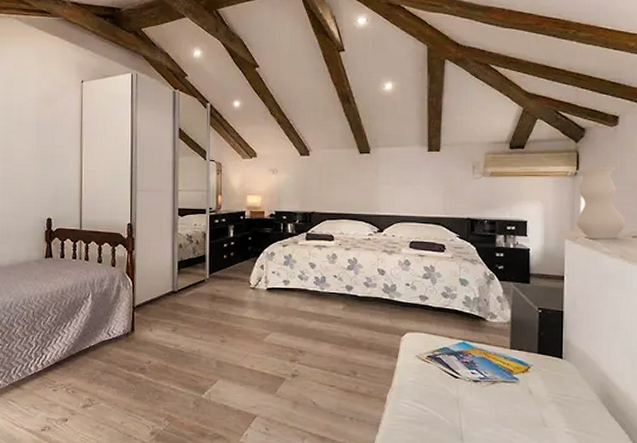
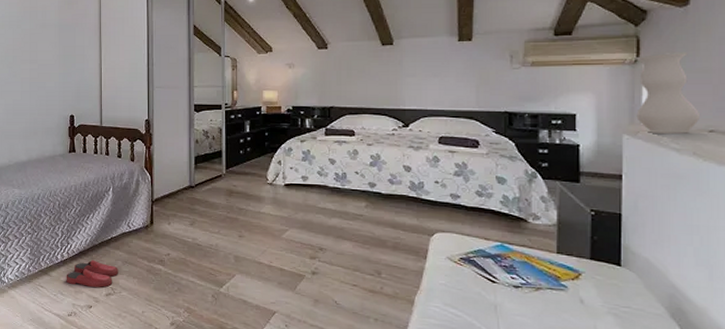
slippers: none [40,370,97,400] -> present [66,259,118,288]

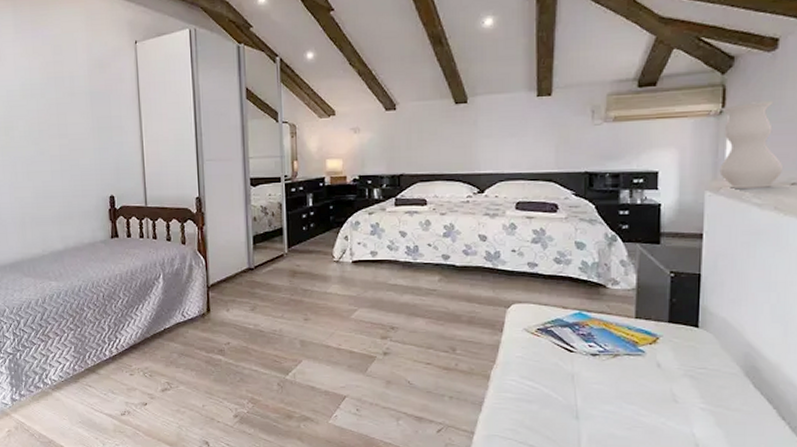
slippers: present [66,259,118,288] -> none [116,353,174,384]

